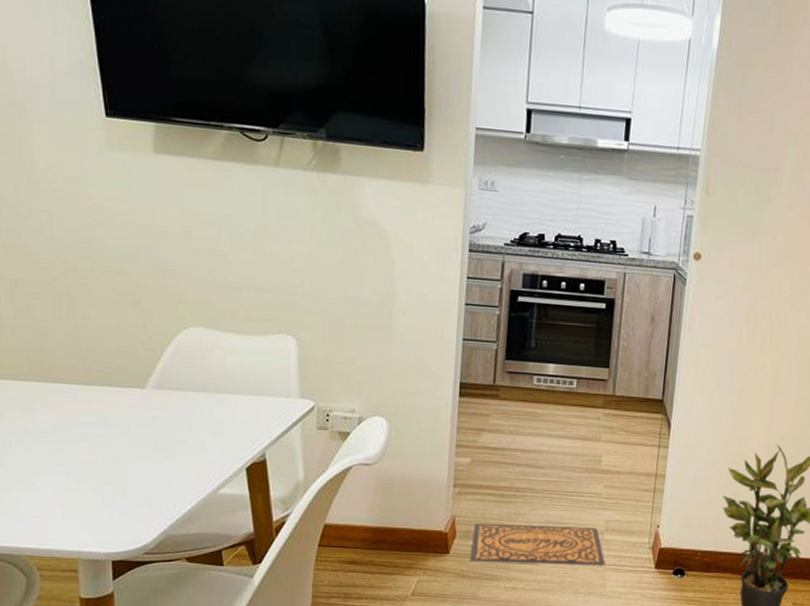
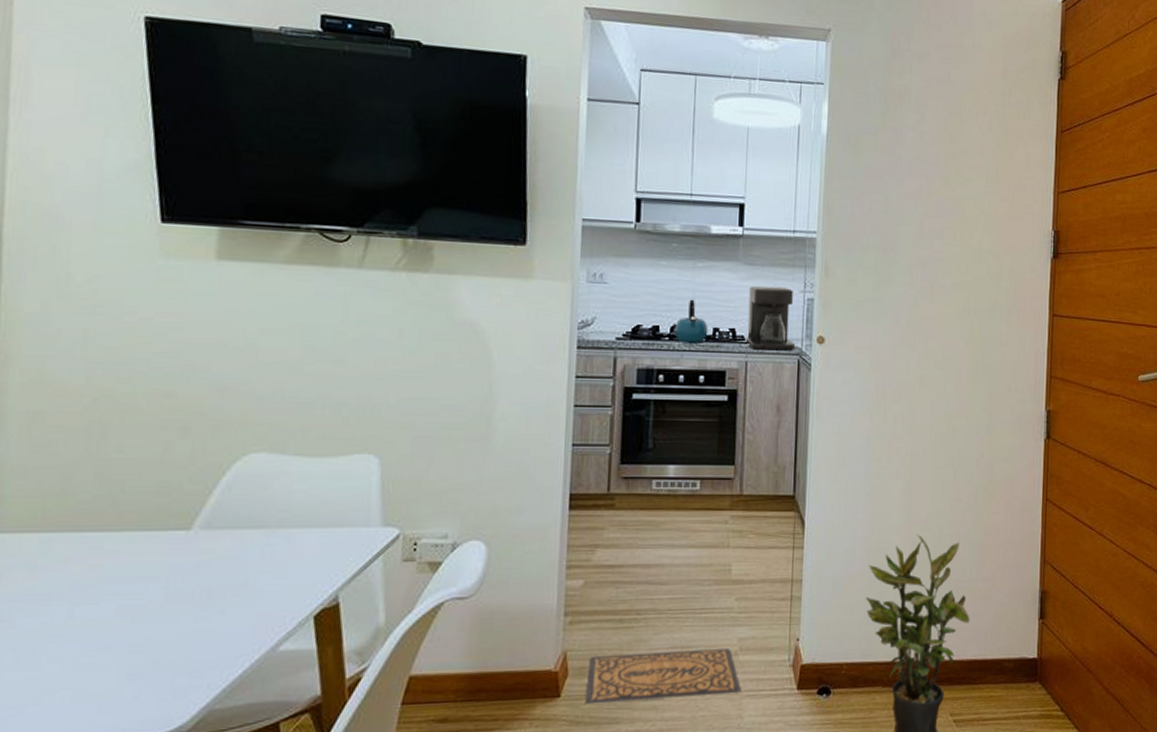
kettle: none [558,210,591,253] -> present [674,299,708,343]
coffee maker: none [625,201,674,264] -> present [745,286,796,351]

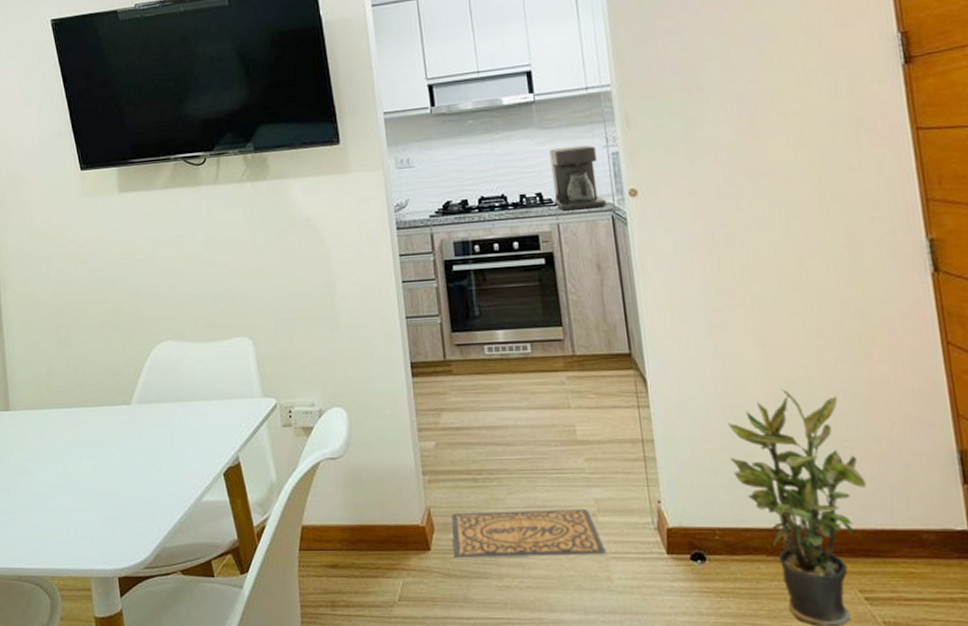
kettle: present [674,299,708,343] -> none [482,170,516,213]

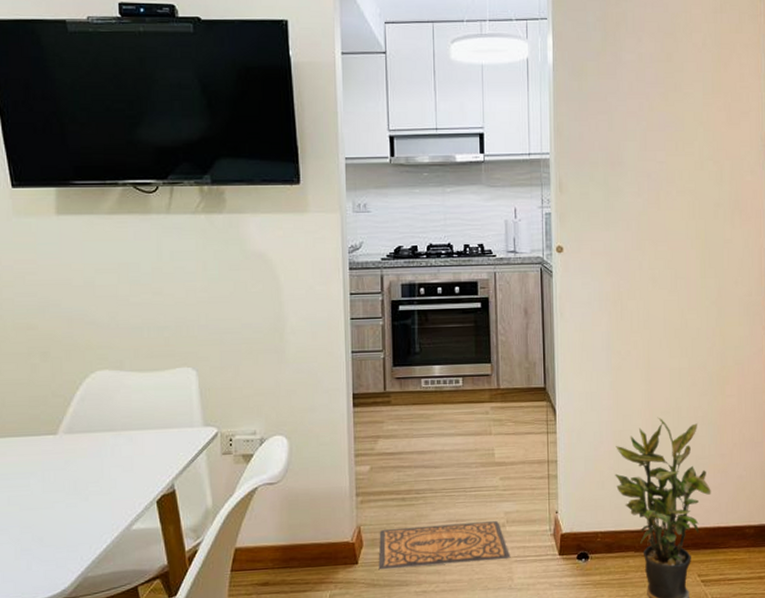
coffee maker: present [549,144,607,211] -> none [493,204,538,261]

